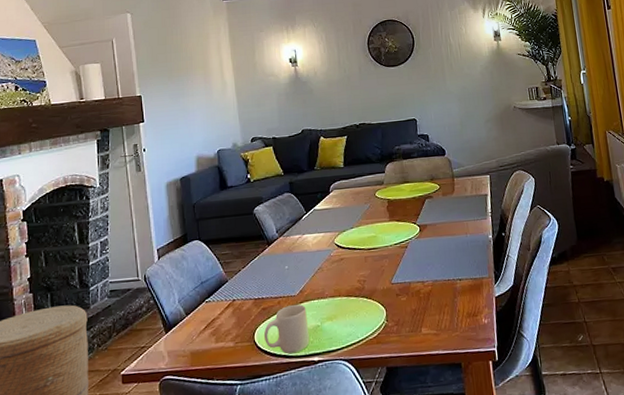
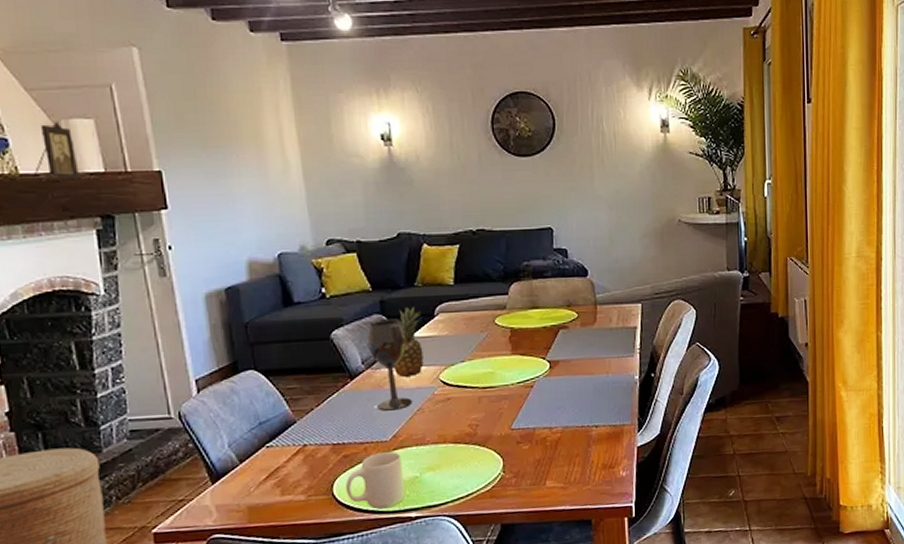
photo frame: none [60,66,89,107] -> present [33,121,80,181]
wine glass: none [280,195,314,271] -> present [366,318,412,411]
fruit: none [299,186,322,242] -> present [393,307,424,377]

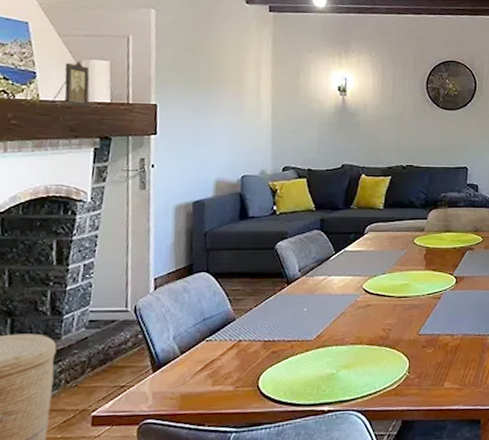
cup: present [346,451,405,509] -> none [270,349,322,402]
wine glass: present [366,318,412,411] -> none [305,235,339,313]
fruit: present [393,307,424,377] -> none [324,226,353,284]

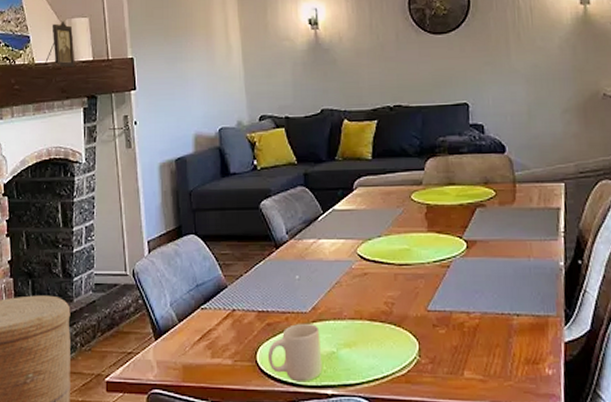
cup: none [270,349,322,402] -> present [268,323,323,382]

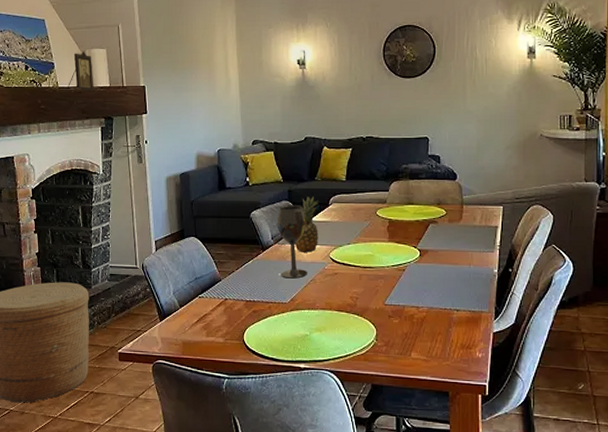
cup: present [268,323,323,382] -> none [253,311,297,358]
wine glass: none [291,191,331,282] -> present [277,205,307,279]
fruit: none [314,180,342,249] -> present [294,197,318,252]

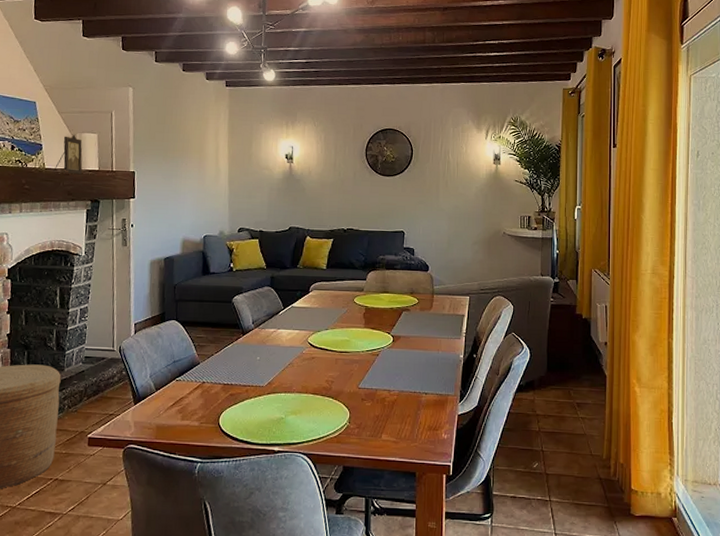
wine glass: present [277,205,307,279] -> none [258,291,287,362]
fruit: present [294,197,318,252] -> none [274,283,299,337]

